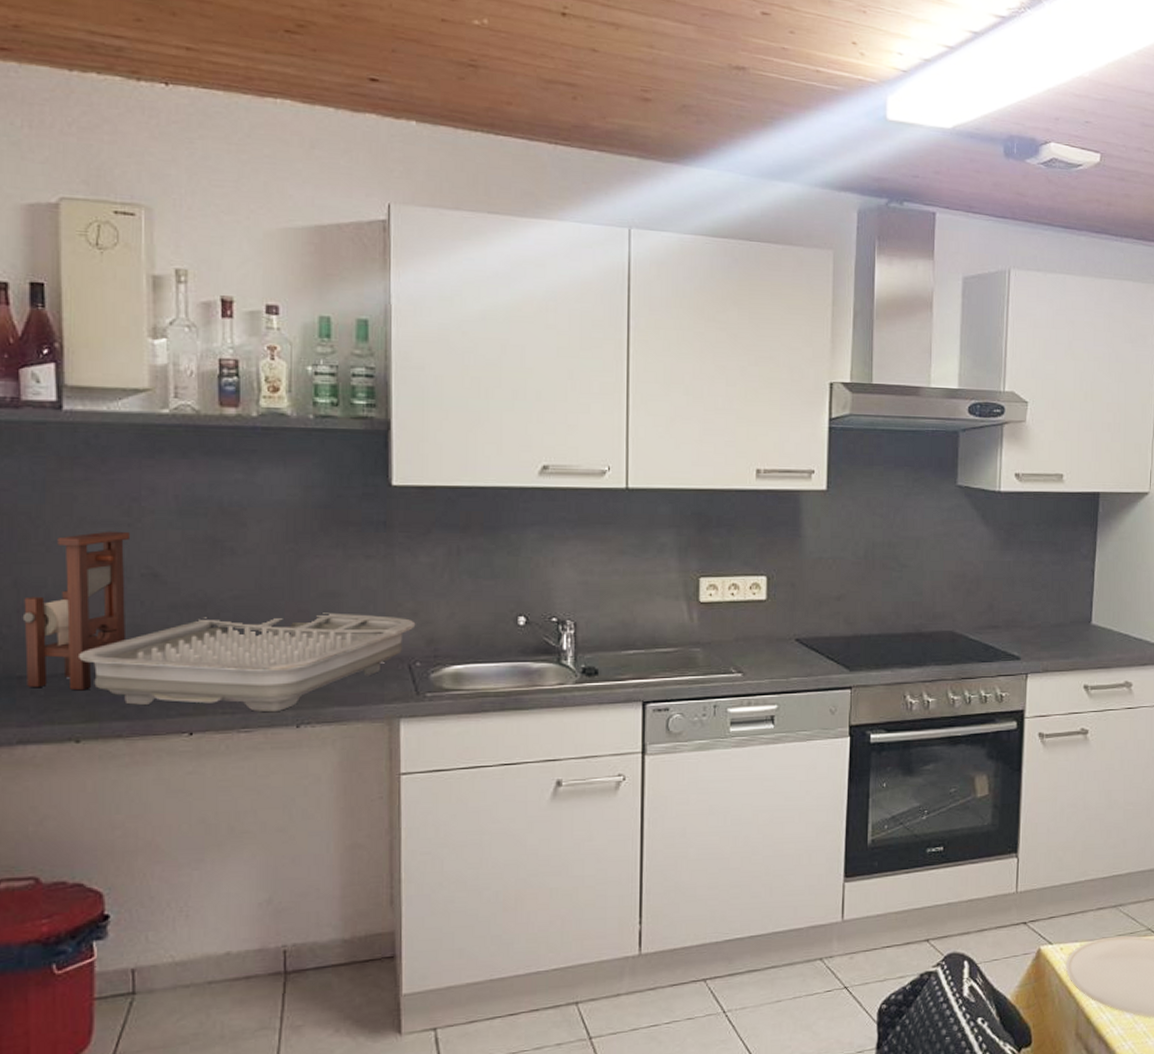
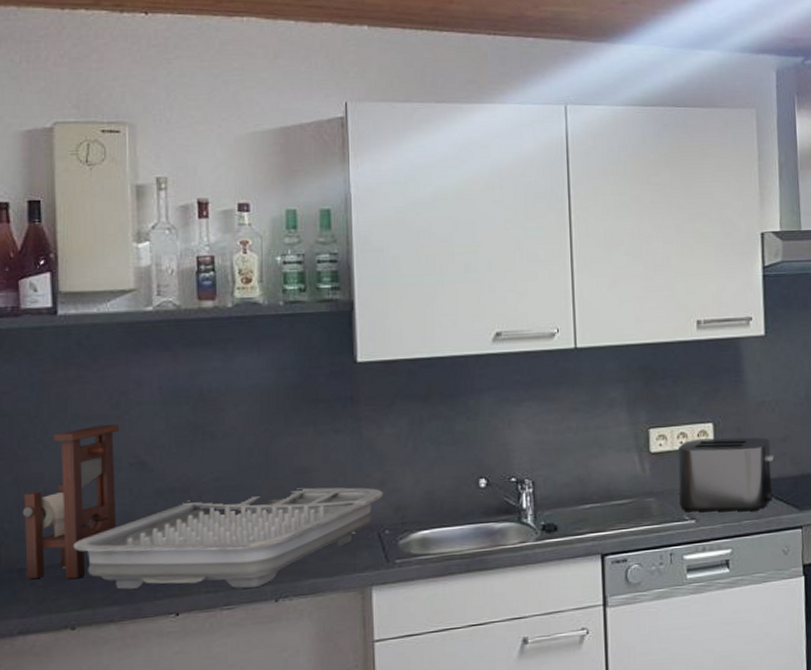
toaster: none [726,592,828,668] -> present [677,437,775,513]

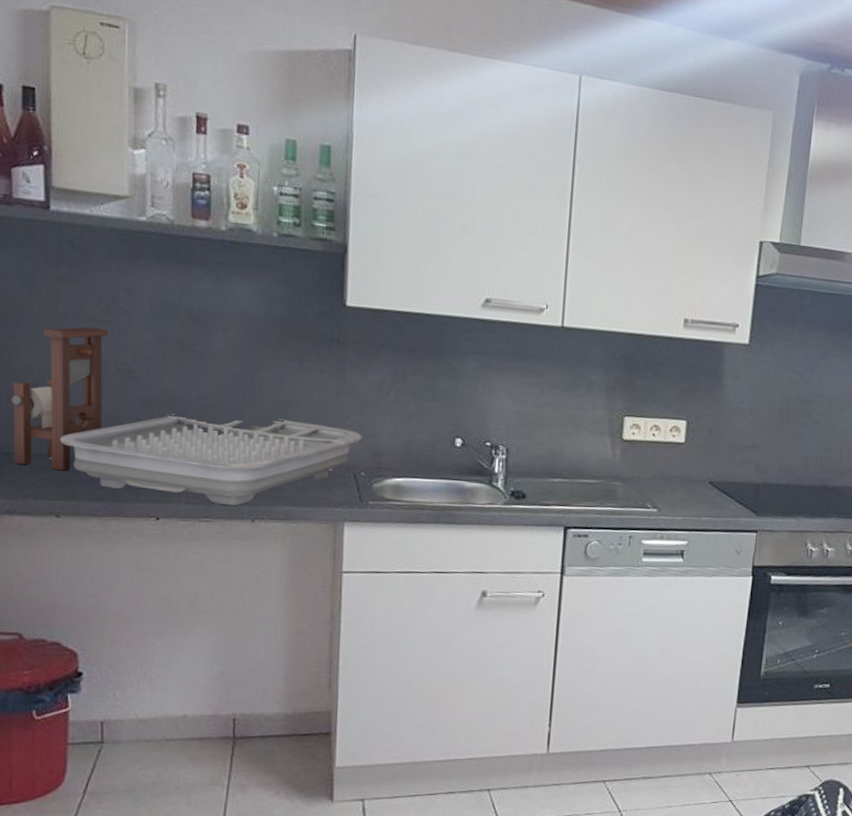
toaster: present [677,437,775,513] -> none [644,433,741,510]

